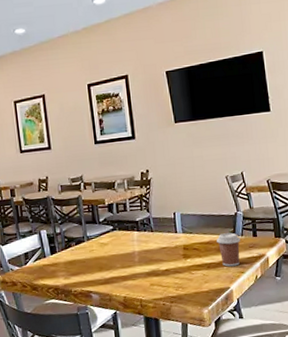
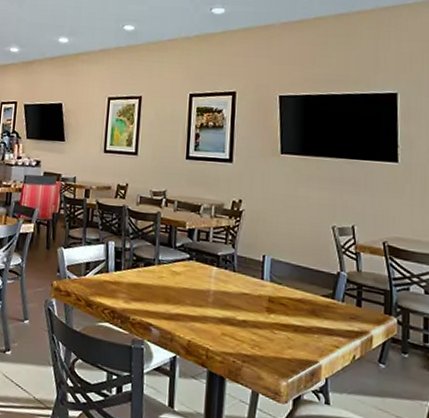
coffee cup: present [217,232,241,267] -> none [310,293,341,337]

